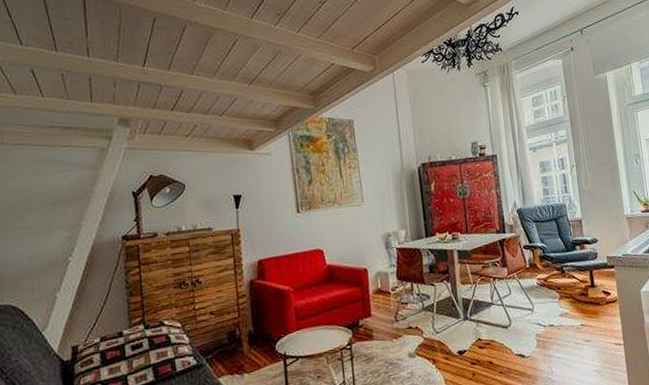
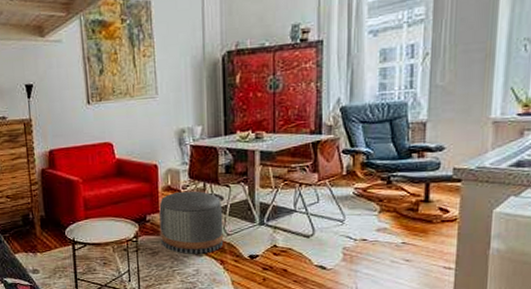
pouf: none [371,291,434,357] -> present [159,190,224,254]

